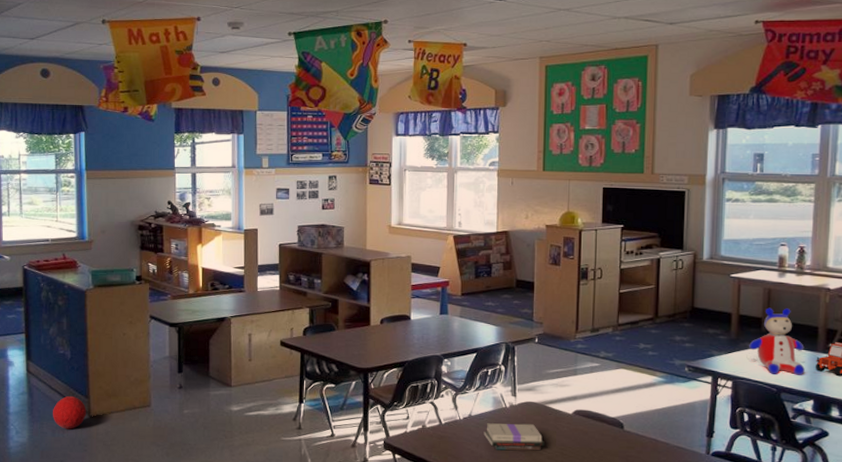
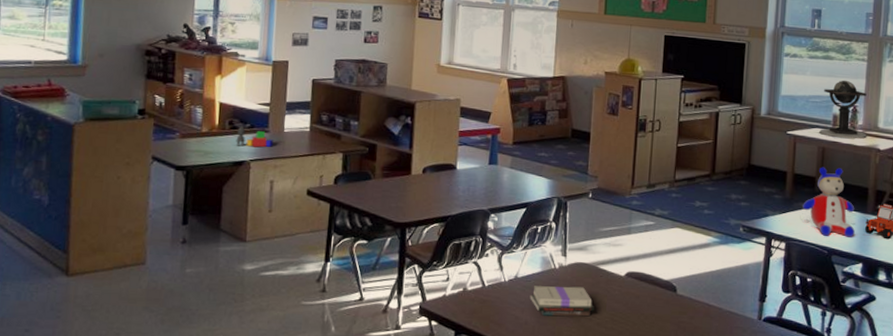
ball: present [53,395,87,430] -> none [19,250,64,292]
toy blocks: none [218,287,250,305] -> present [236,126,274,148]
globe: none [765,221,815,280] -> present [819,80,867,139]

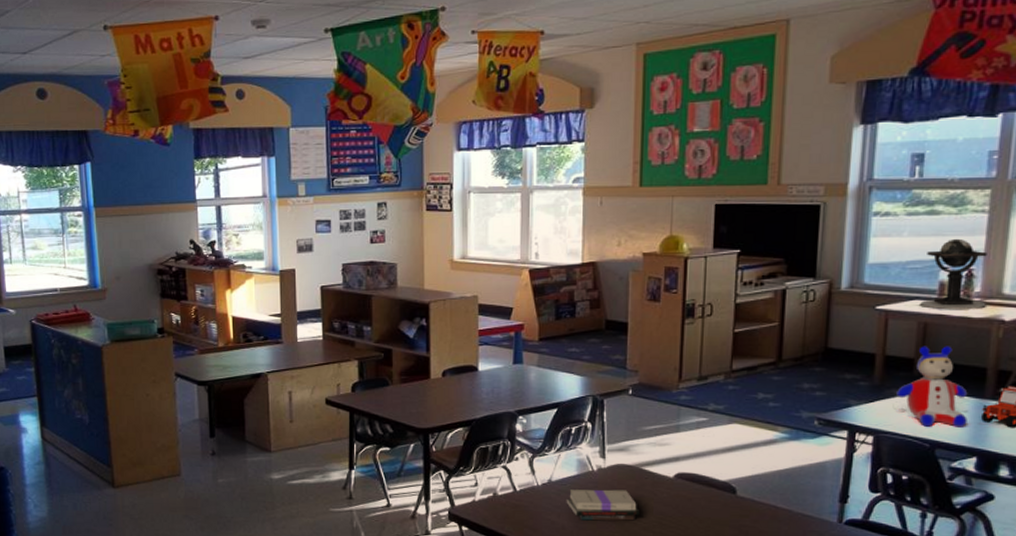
toy blocks: present [236,126,274,148] -> none [251,339,289,359]

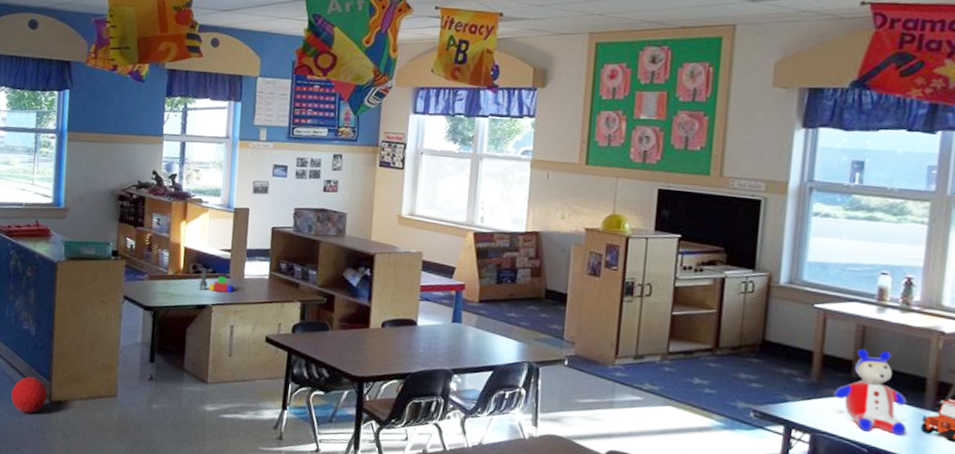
ball: none [73,465,110,502] -> present [11,376,48,414]
toy blocks: none [251,339,289,359] -> present [199,271,235,293]
globe: present [920,238,987,310] -> none [859,246,927,318]

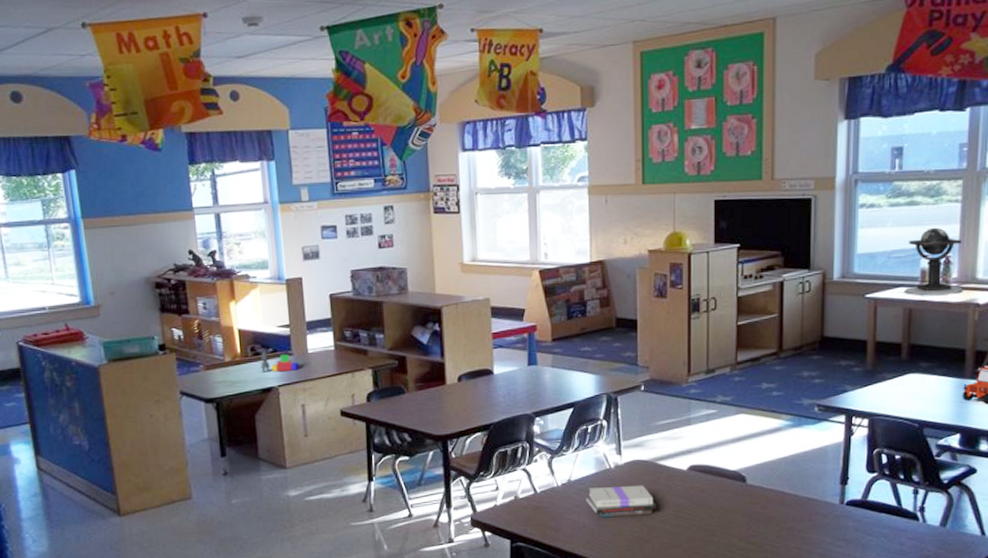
ball: present [11,376,48,414] -> none [74,493,116,533]
stuffed animal: present [834,348,907,436] -> none [887,330,951,408]
globe: none [859,246,927,318] -> present [905,227,963,296]

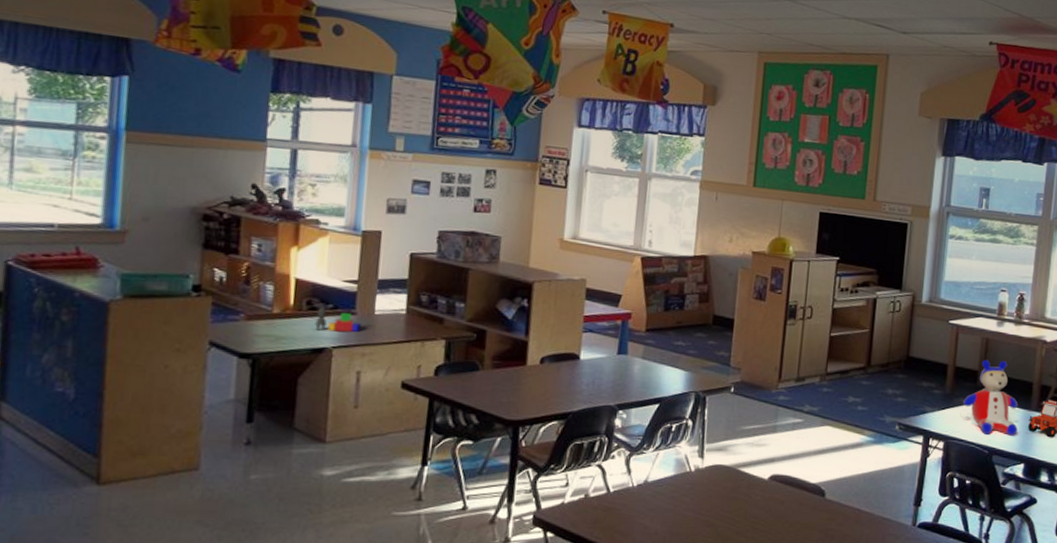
books: present [586,485,656,518] -> none [661,491,734,526]
stuffed animal: none [887,330,951,408] -> present [963,359,1018,436]
globe: present [905,227,963,296] -> none [984,265,1035,330]

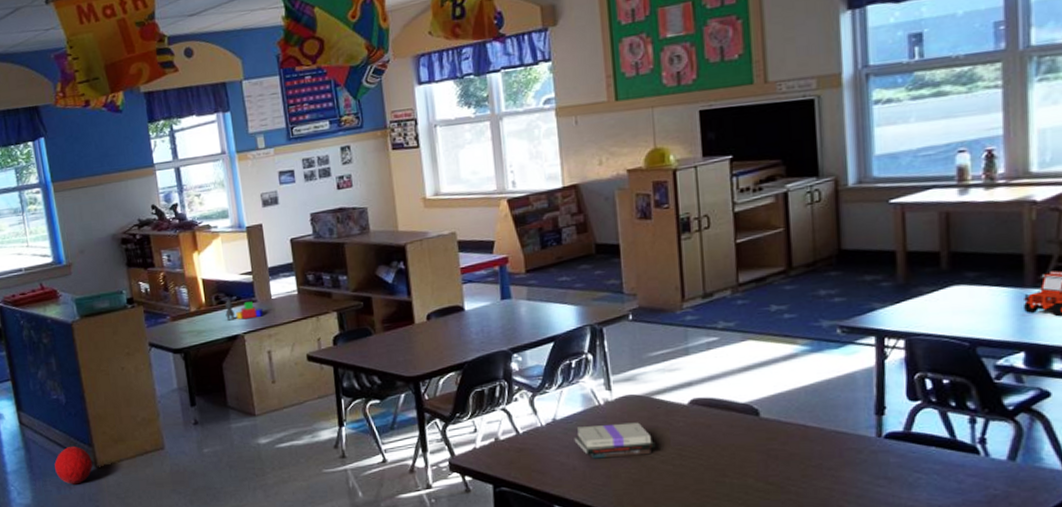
ball: none [35,453,94,504] -> present [54,446,93,485]
books: none [661,491,734,526] -> present [574,422,656,459]
stuffed animal: present [963,359,1018,436] -> none [924,234,1009,324]

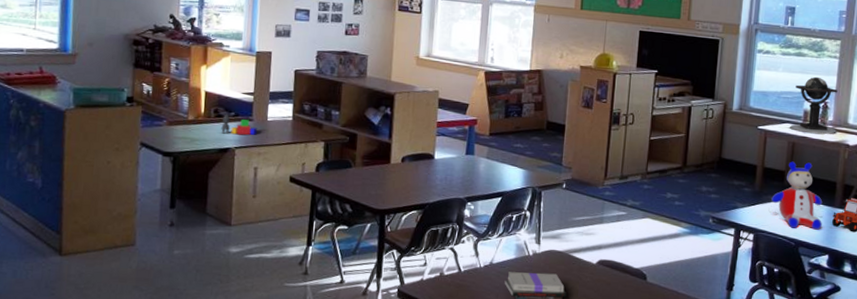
ball: present [54,446,93,485] -> none [15,230,58,270]
stuffed animal: none [924,234,1009,324] -> present [771,161,823,230]
globe: none [938,118,1013,197] -> present [790,76,838,135]

